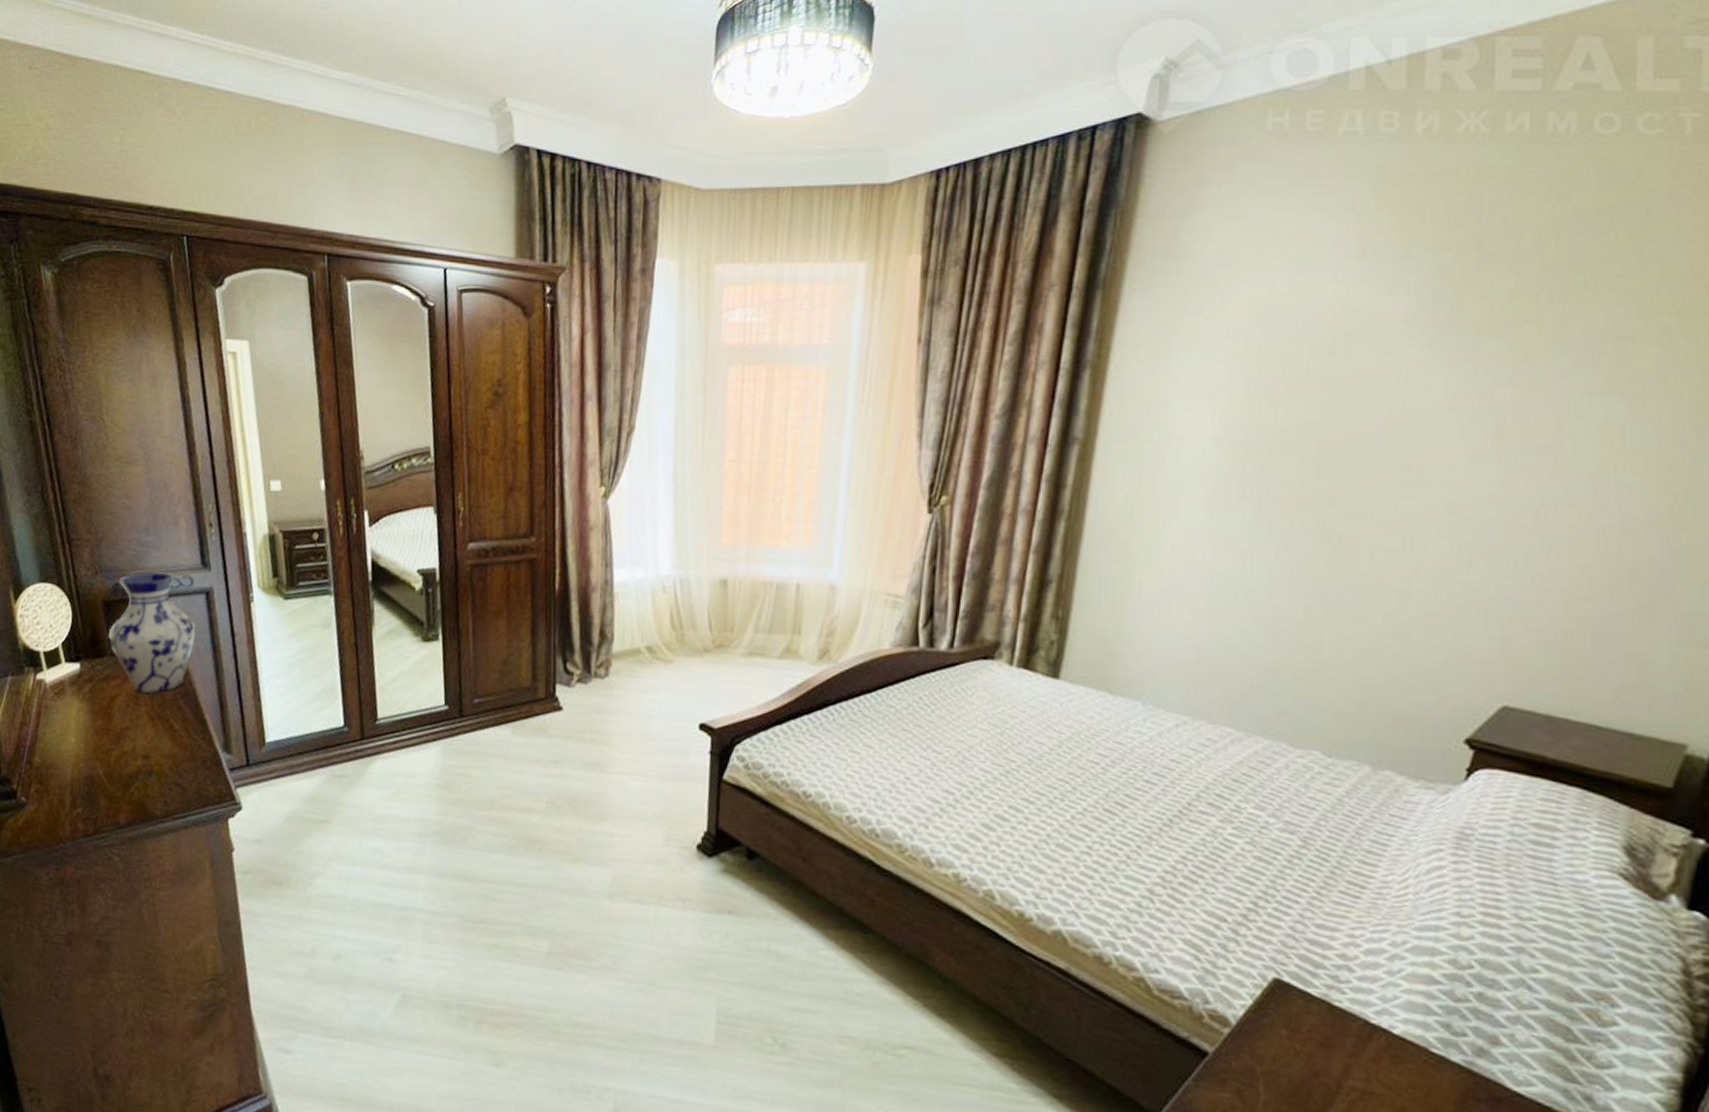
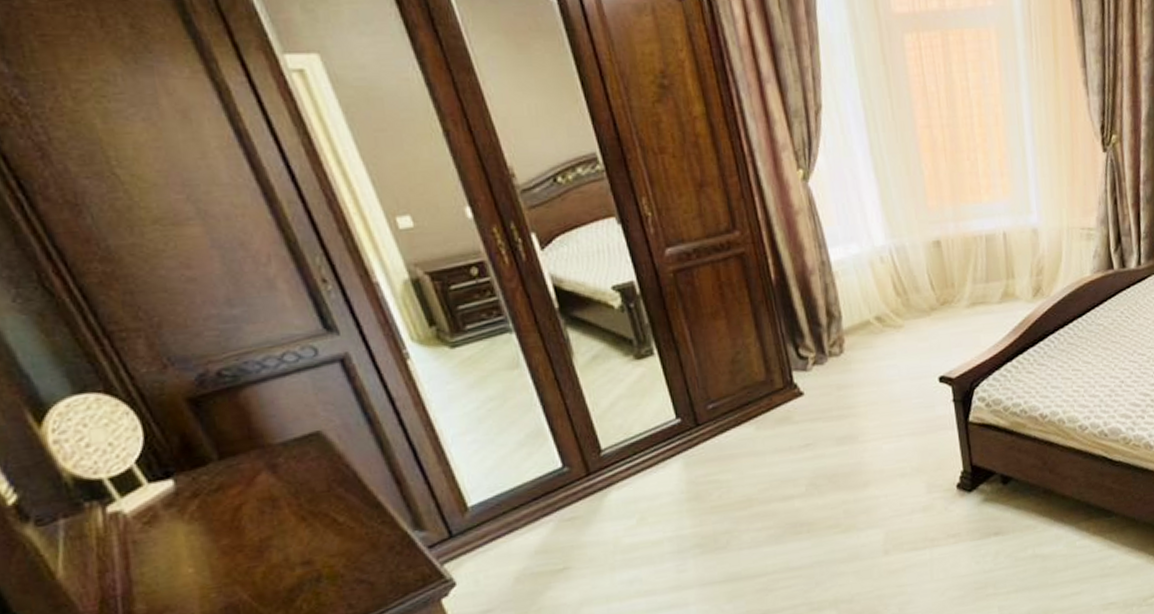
vase: present [108,571,196,694] -> none [203,346,341,495]

